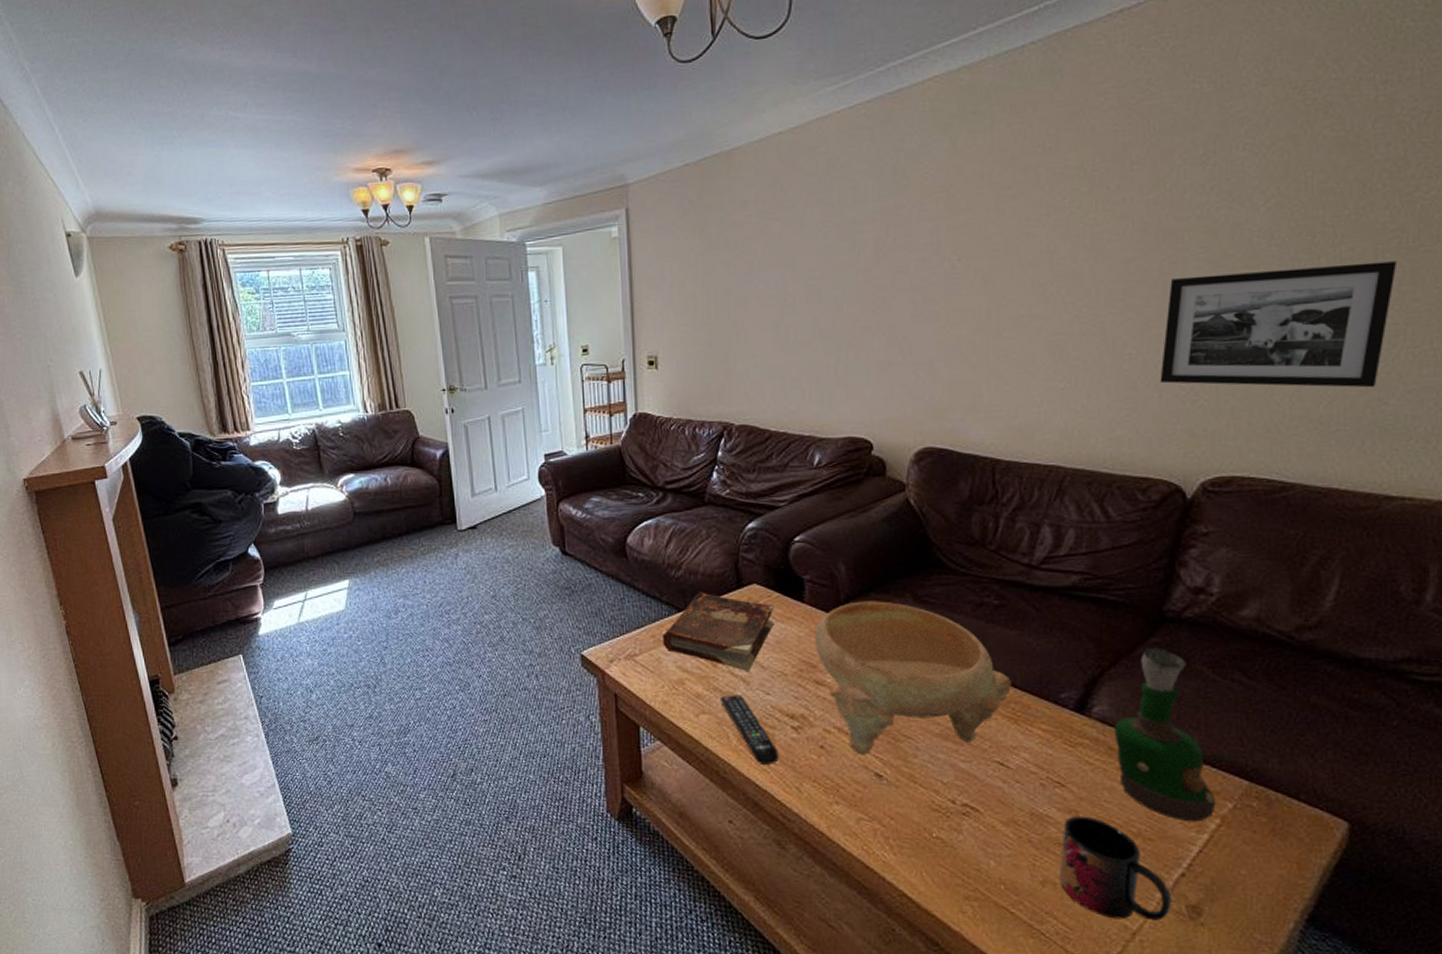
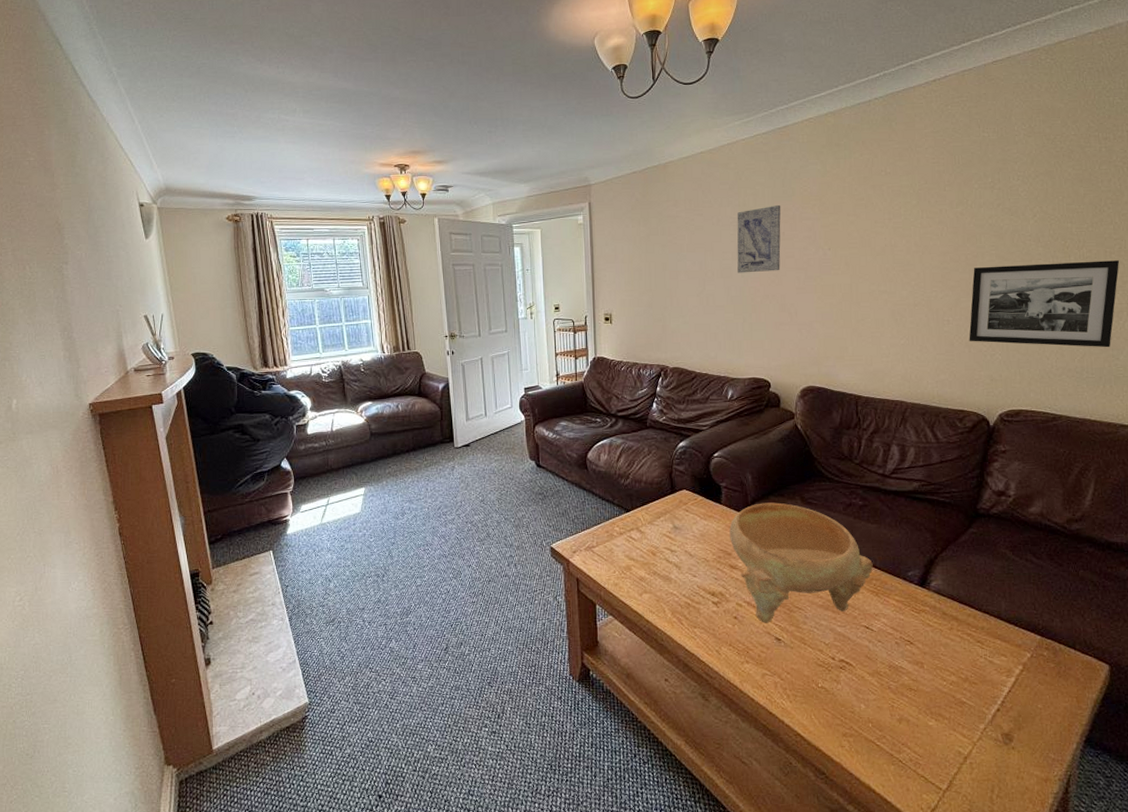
book: present [662,592,775,673] -> none [614,496,699,560]
remote control: present [719,695,779,764] -> none [658,577,703,633]
wall art: none [828,200,891,297] -> present [737,204,781,273]
mug: present [1058,816,1172,921] -> none [911,666,992,747]
grog bottle: present [1115,648,1216,822] -> none [947,536,1019,669]

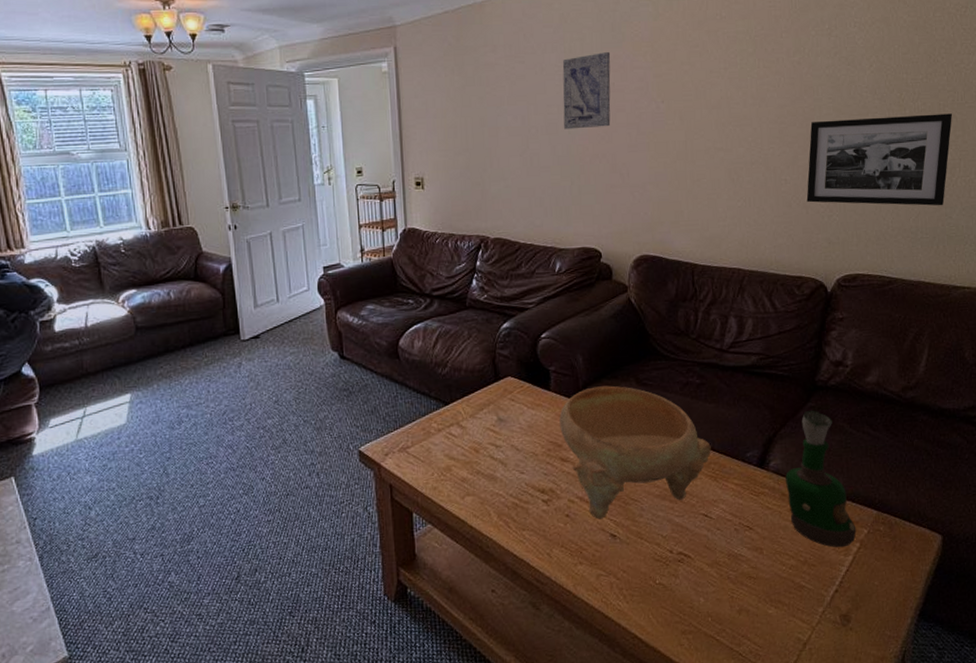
grog bottle: none [947,536,1019,669] -> present [785,410,857,548]

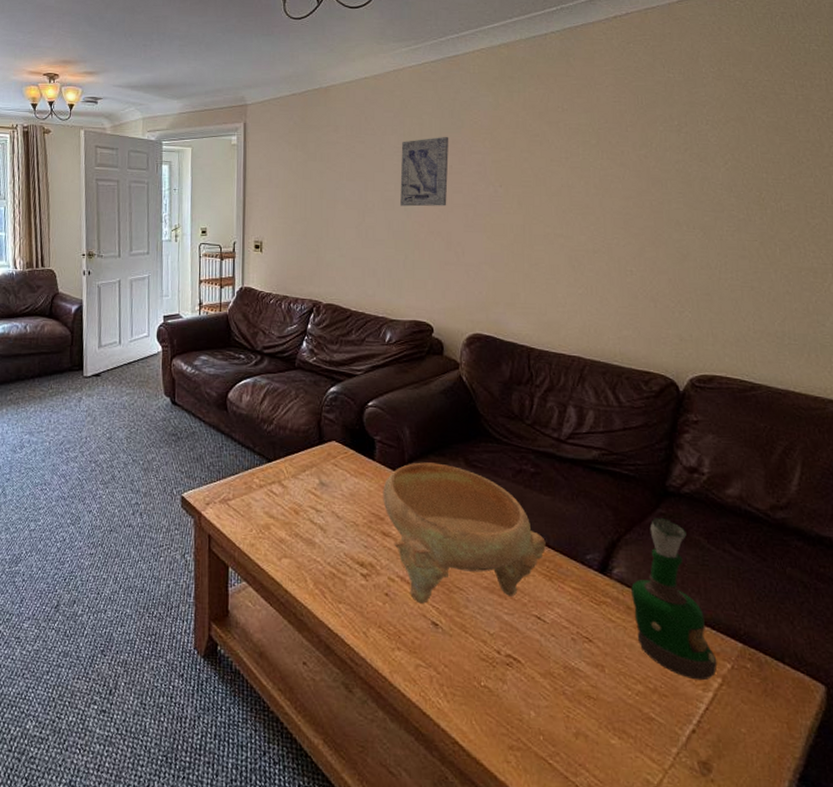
picture frame: present [806,113,953,206] -> none [654,214,822,312]

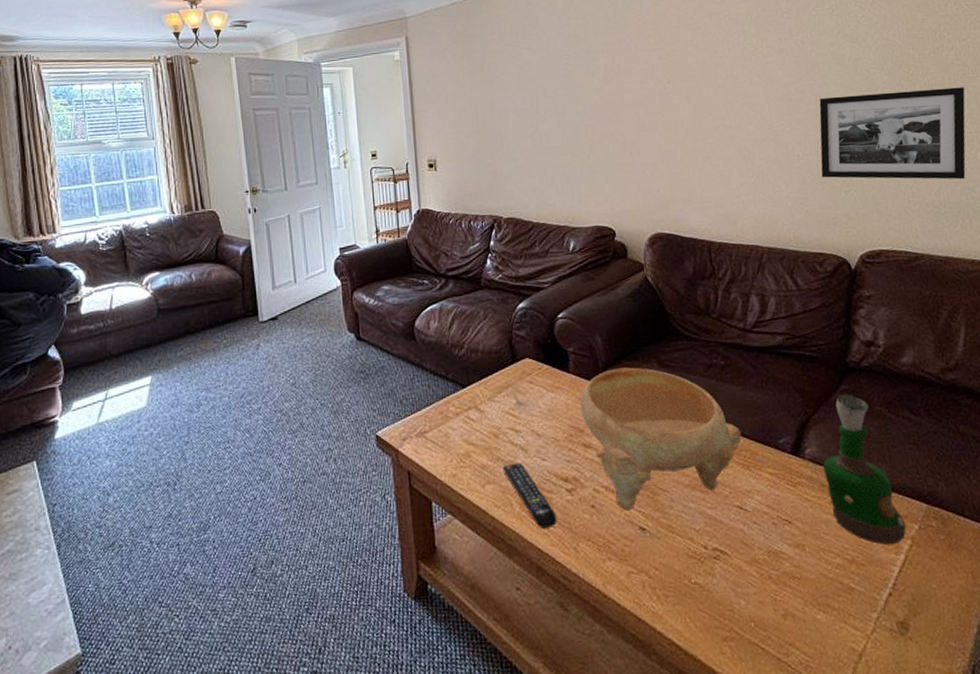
remote control: none [300,541,349,609] -> present [502,462,557,529]
wall art: present [400,136,449,207] -> none [568,35,618,111]
picture frame: none [654,214,822,312] -> present [819,87,966,180]

